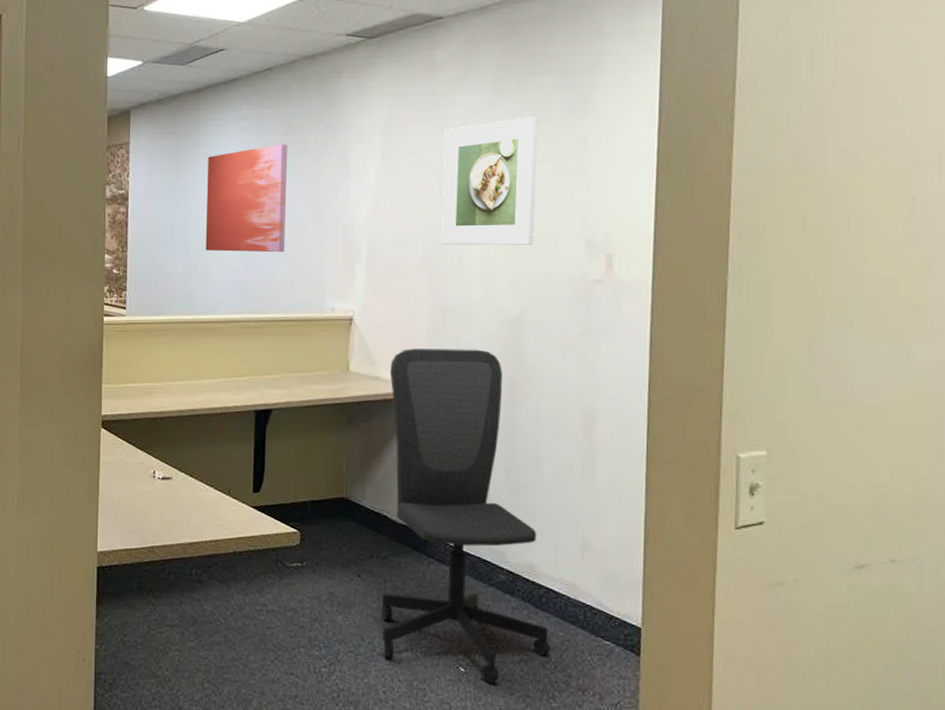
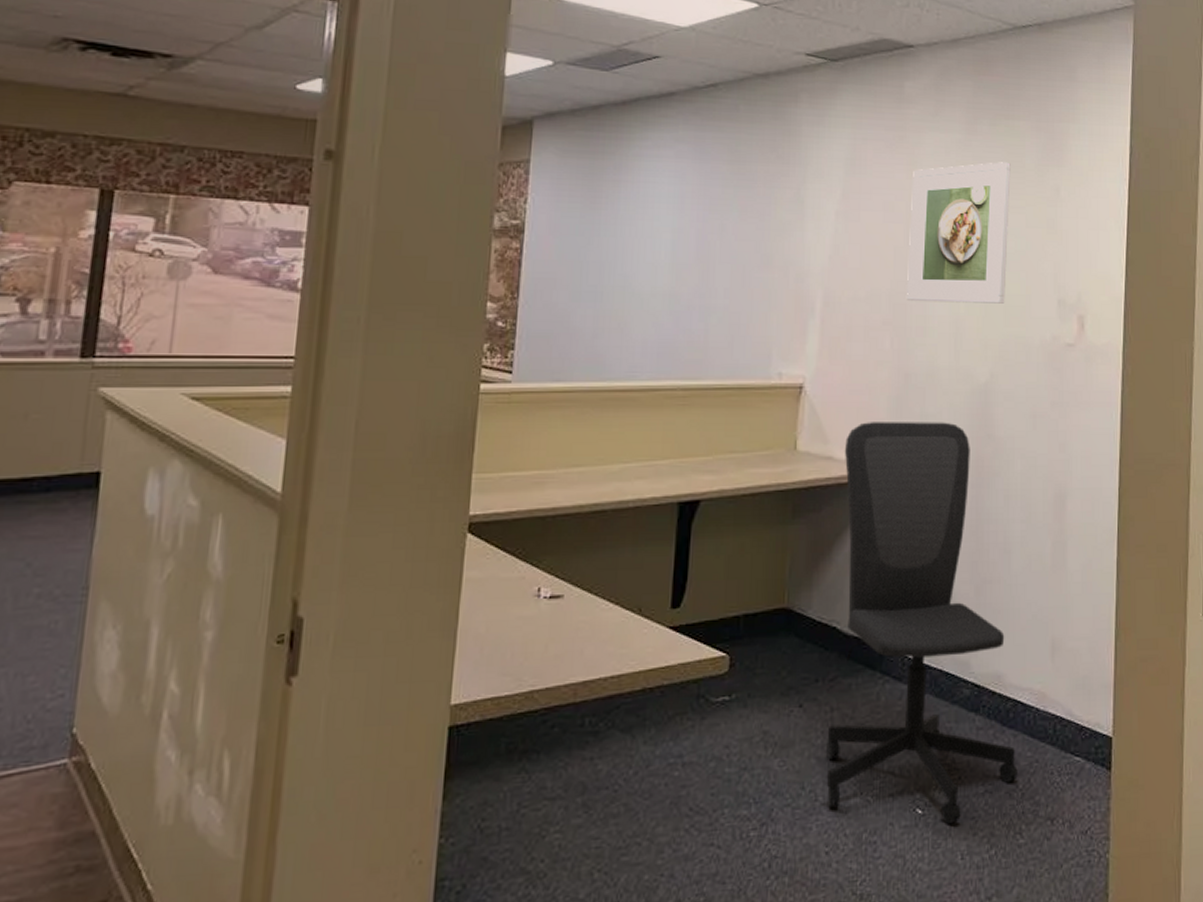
wall art: present [205,144,288,253] -> none [623,174,732,305]

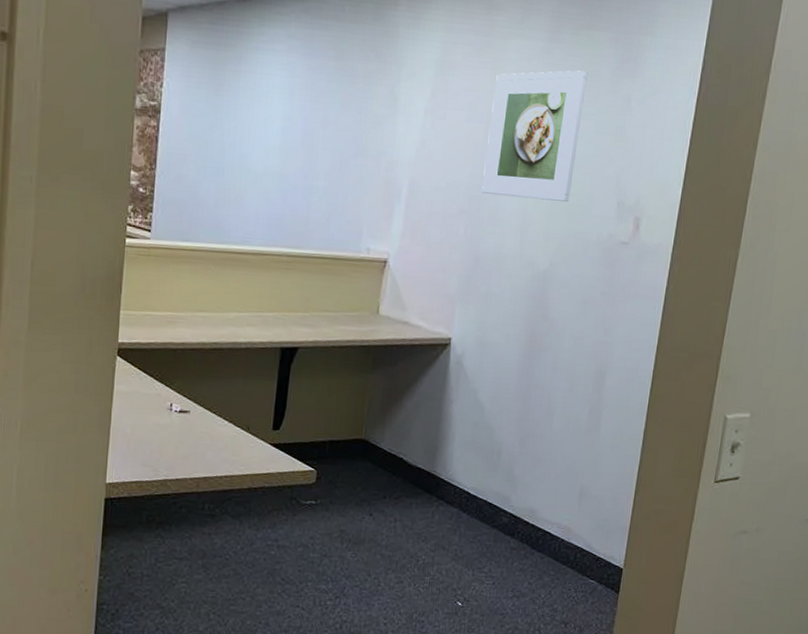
office chair: present [826,422,1018,824] -> none [387,295,542,616]

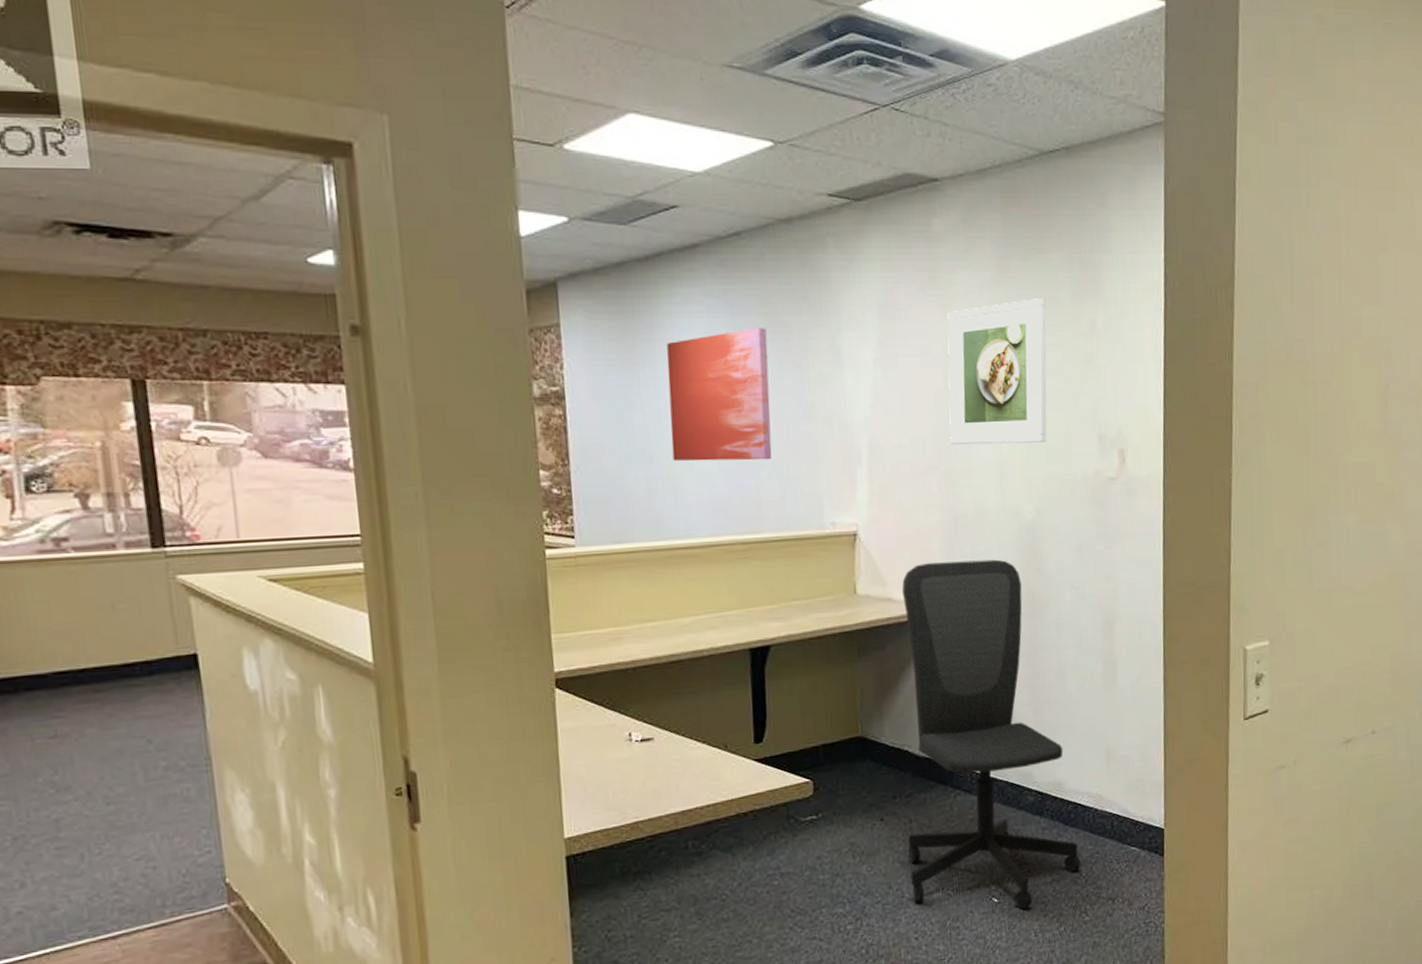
wall art: none [241,69,336,187] -> present [667,328,772,462]
office chair: none [387,295,542,616] -> present [902,559,1081,909]

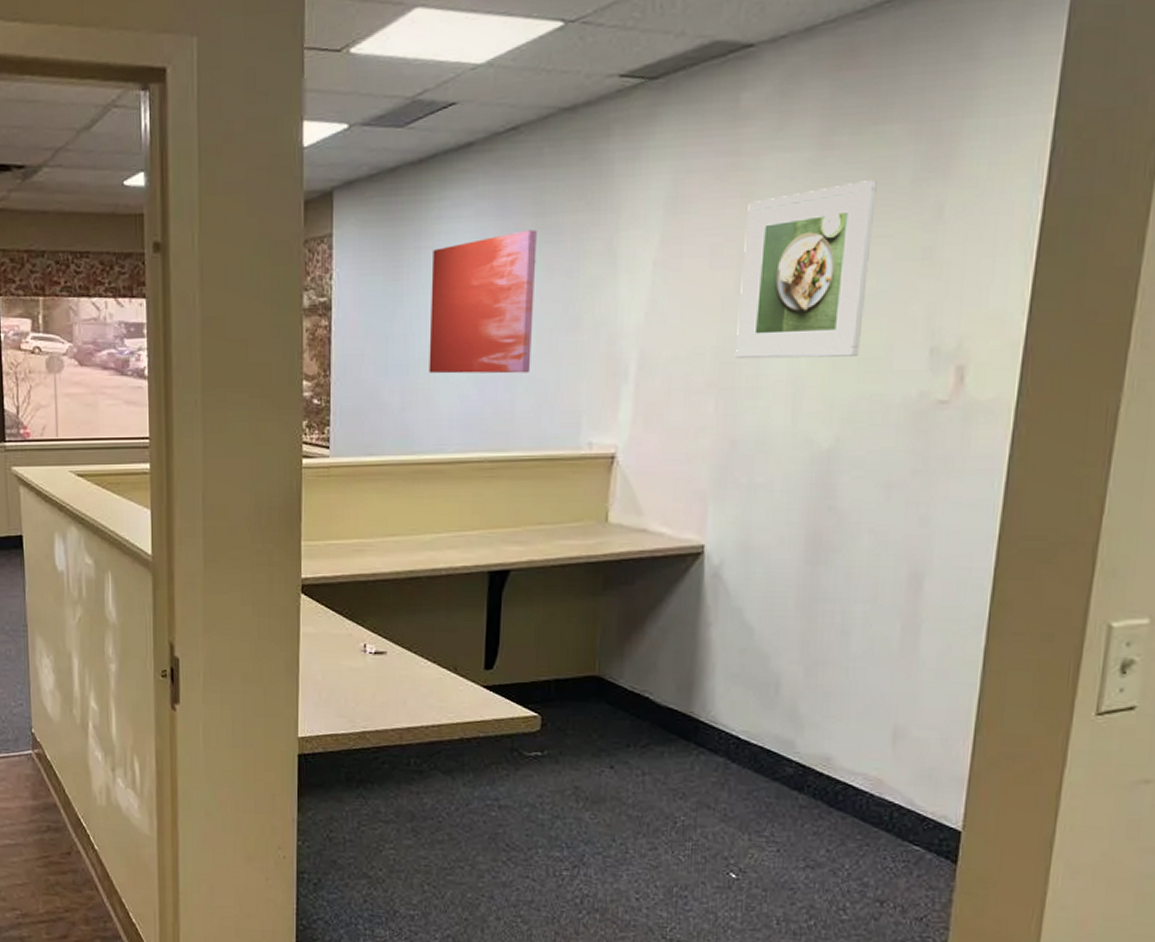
office chair: present [902,559,1081,909] -> none [637,493,845,891]

